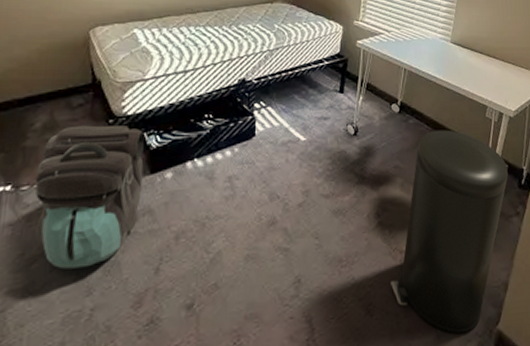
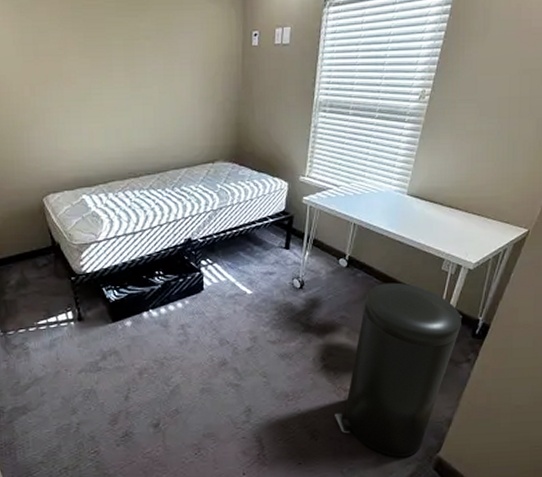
backpack: present [34,125,144,269] -> none [18,282,107,394]

